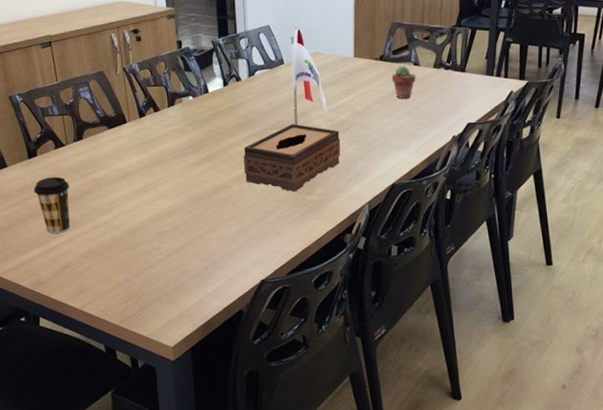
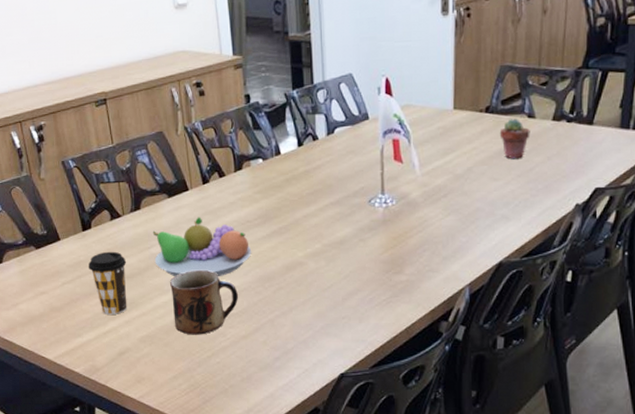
fruit bowl: none [94,146,184,199] -> present [152,217,252,277]
mug: none [110,192,172,250] -> present [170,269,239,335]
tissue box: present [243,123,341,192] -> none [320,190,436,271]

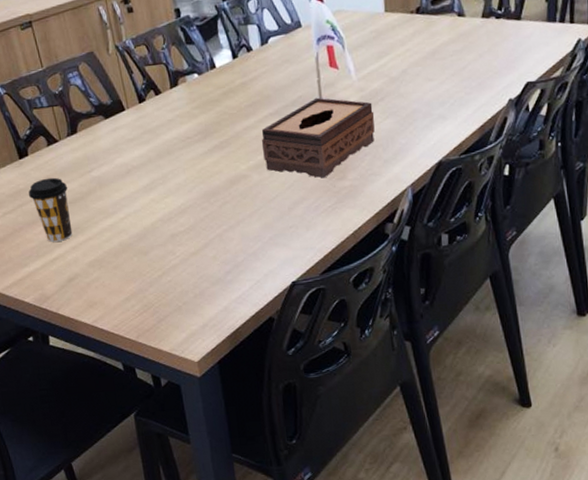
fruit bowl: present [152,217,252,277] -> none [92,136,195,199]
mug: present [170,269,239,335] -> none [114,189,185,256]
tissue box: none [320,190,436,271] -> present [261,97,375,179]
potted succulent: present [499,118,530,160] -> none [431,18,461,59]

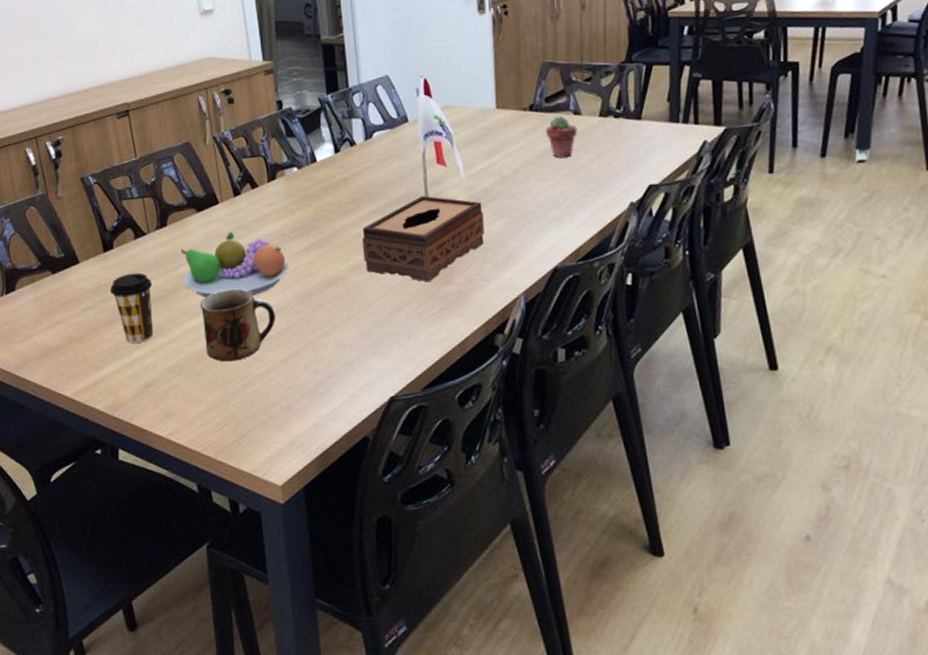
fruit bowl: none [92,136,195,199] -> present [180,231,289,298]
mug: none [114,189,185,256] -> present [201,288,276,362]
potted succulent: none [431,18,461,59] -> present [545,116,578,158]

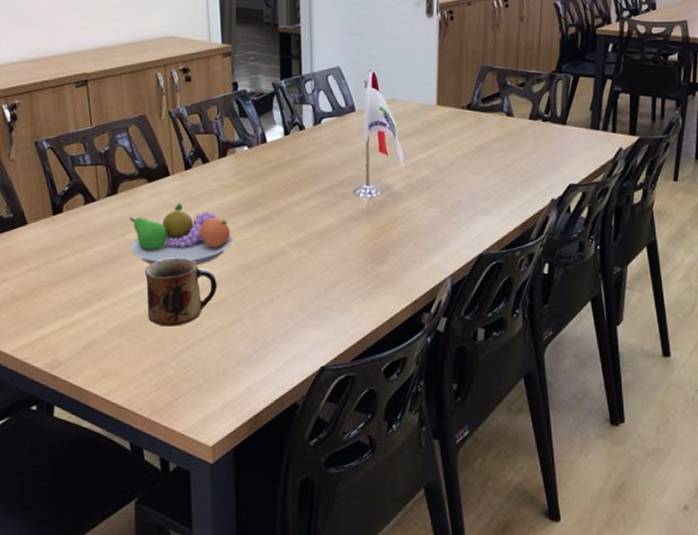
coffee cup: present [110,272,154,343] -> none [57,237,100,304]
tissue box: present [361,195,485,283] -> none [304,180,420,261]
potted succulent: present [545,116,578,158] -> none [480,116,509,155]

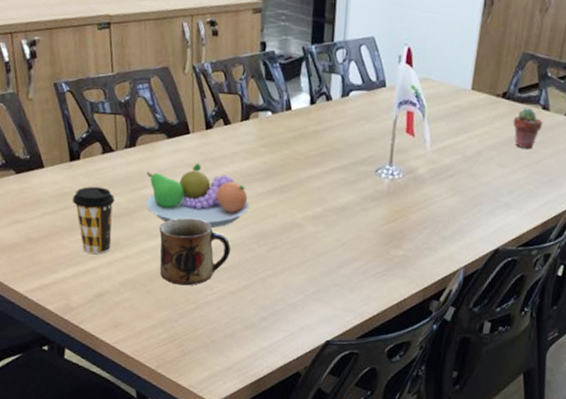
coffee cup: none [57,237,100,304] -> present [73,186,115,254]
potted succulent: none [480,116,509,155] -> present [512,108,543,149]

